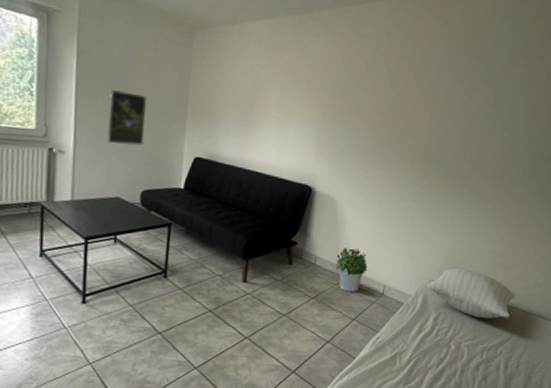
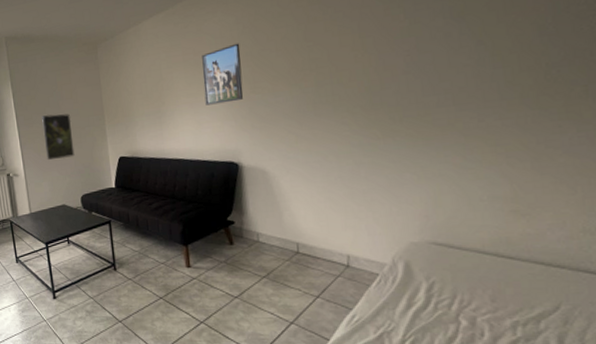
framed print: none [294,73,337,128] -> present [202,42,244,106]
potted plant: present [335,248,368,292] -> none [281,219,322,267]
pillow: present [426,268,515,319] -> none [405,224,551,284]

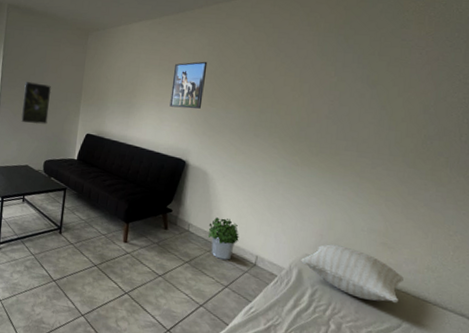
potted plant: none [281,219,322,267] -> present [207,217,239,260]
pillow: none [405,224,551,284] -> present [301,244,404,304]

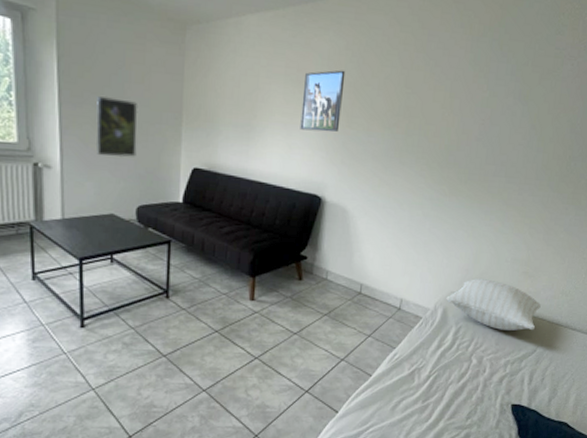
potted plant: present [207,217,239,260] -> none [348,261,383,307]

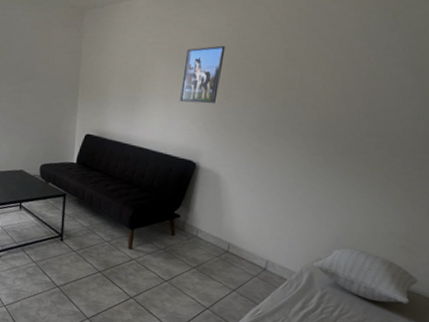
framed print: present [96,96,138,158] -> none [11,74,44,124]

